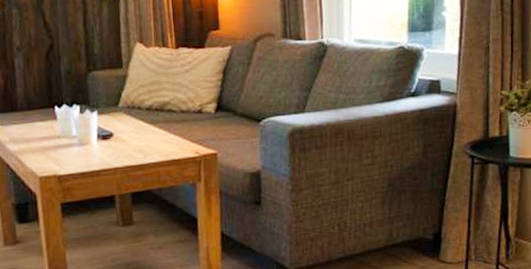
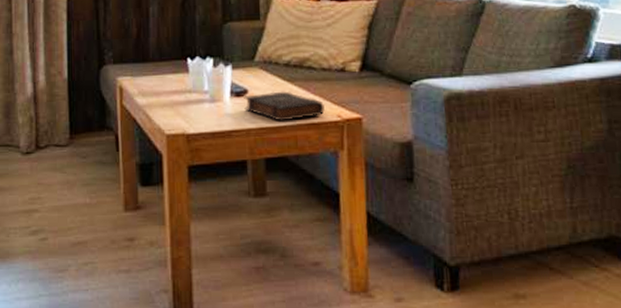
book: none [110,132,184,160] -> present [244,91,325,122]

